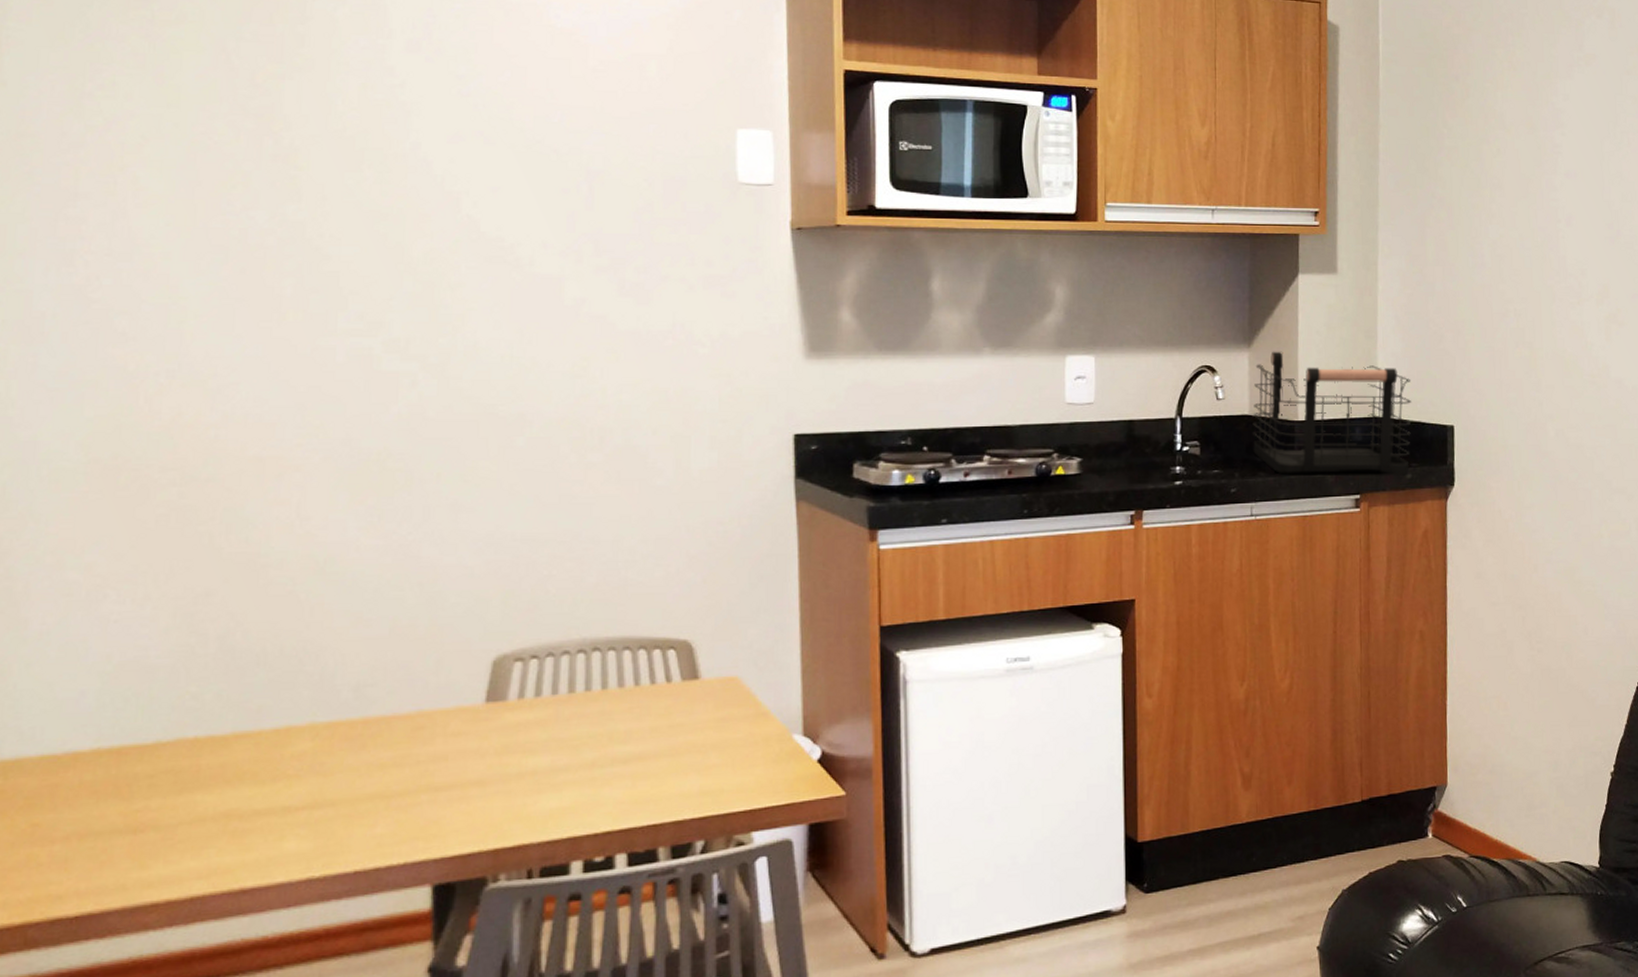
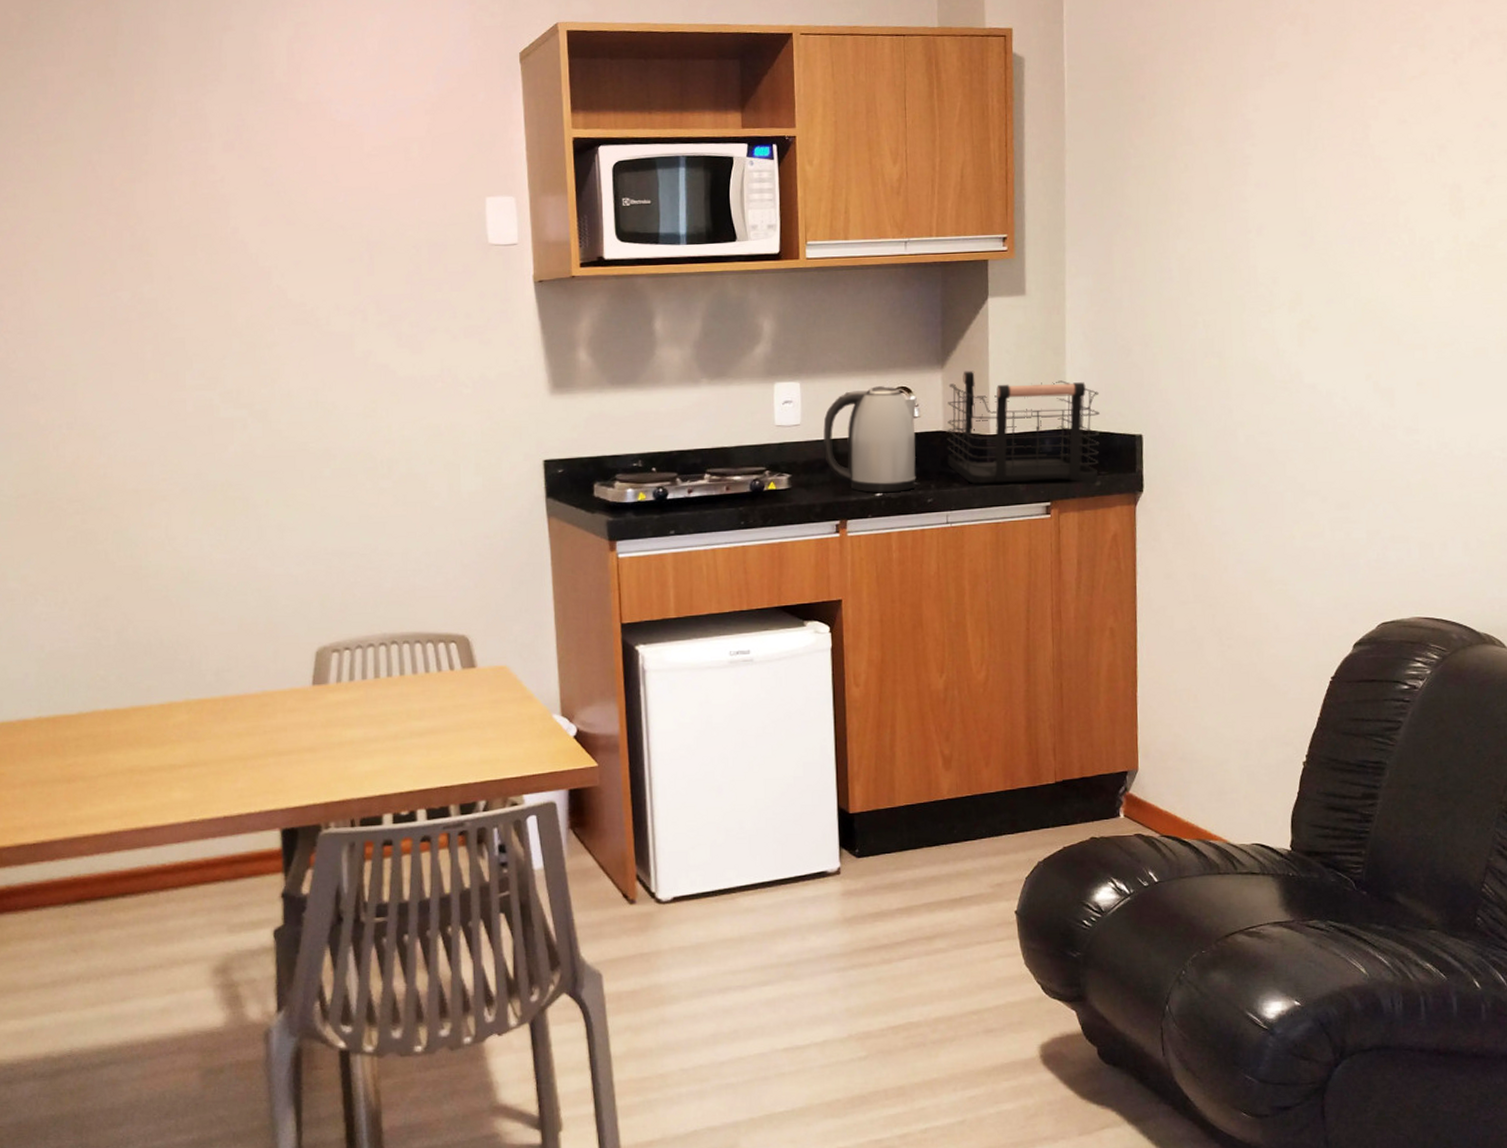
kettle: none [1119,364,1222,480] -> present [823,386,917,492]

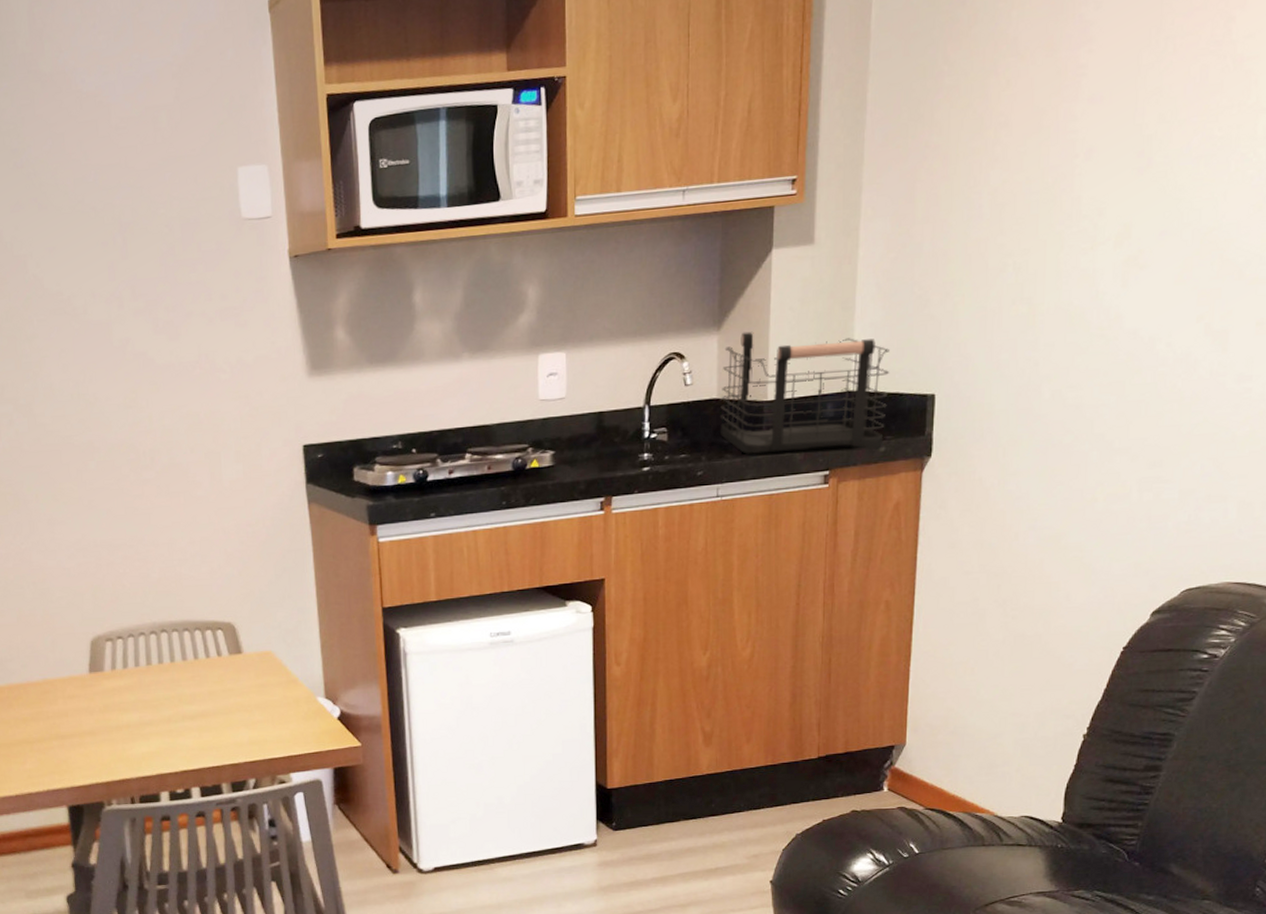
kettle: present [823,386,917,492] -> none [589,353,690,467]

